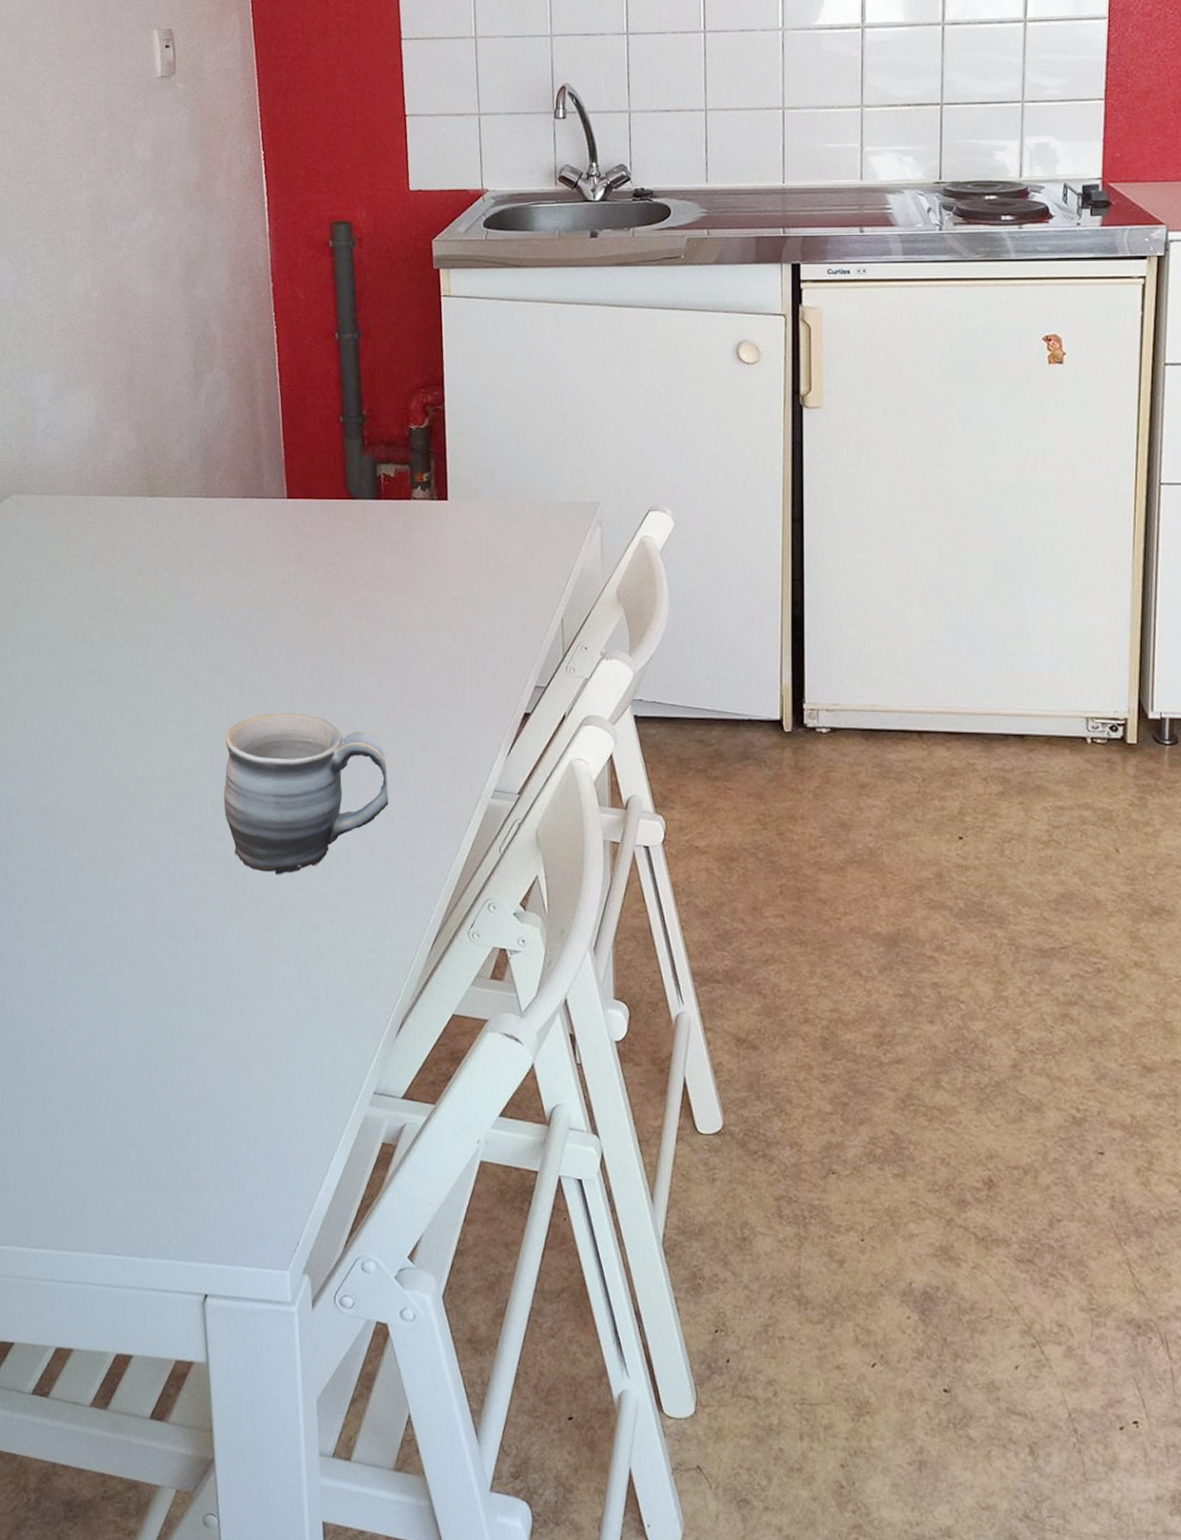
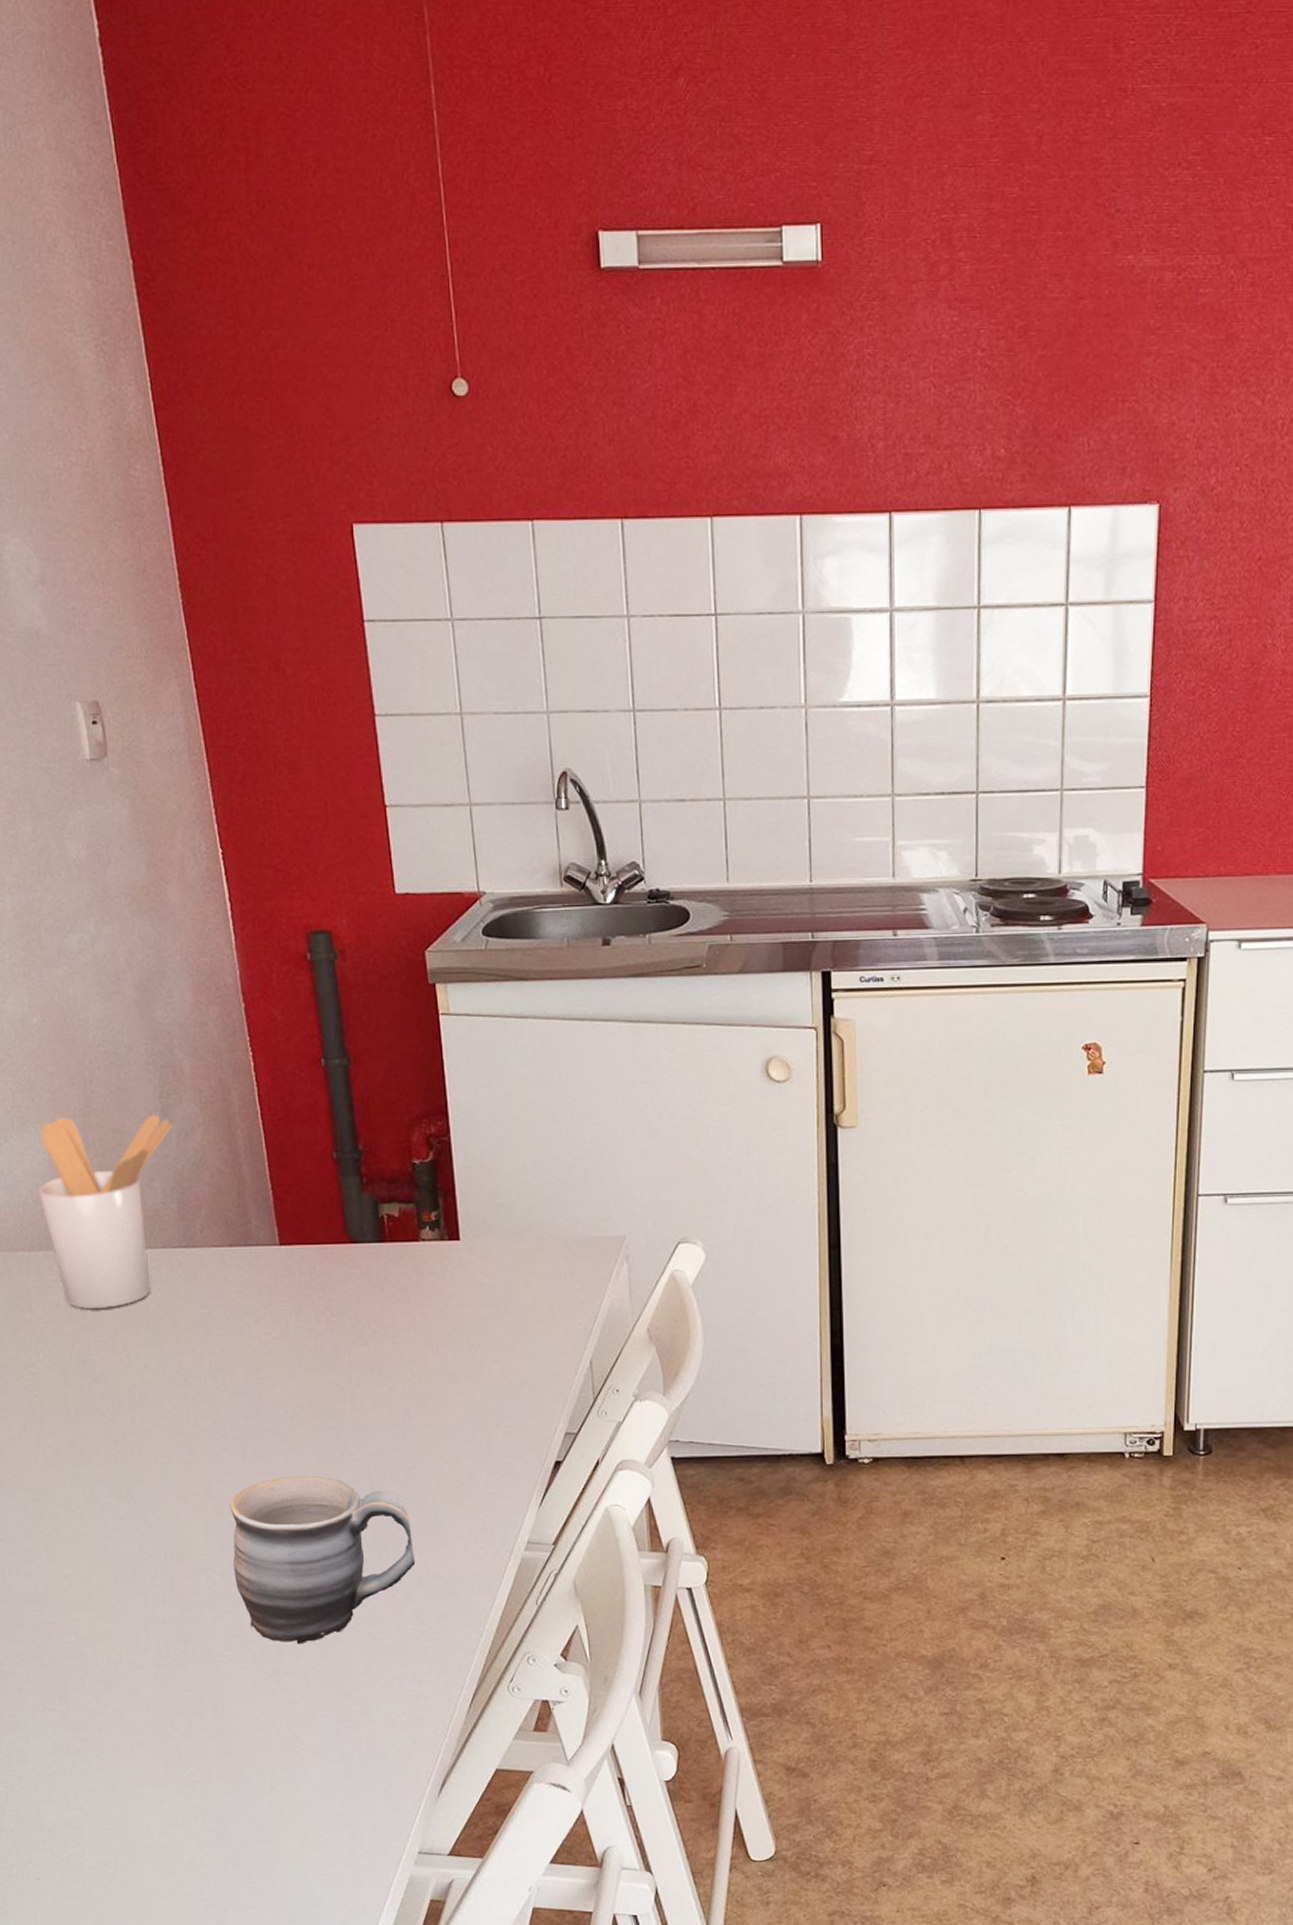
utensil holder: none [84,378,202,550] -> present [37,1115,172,1310]

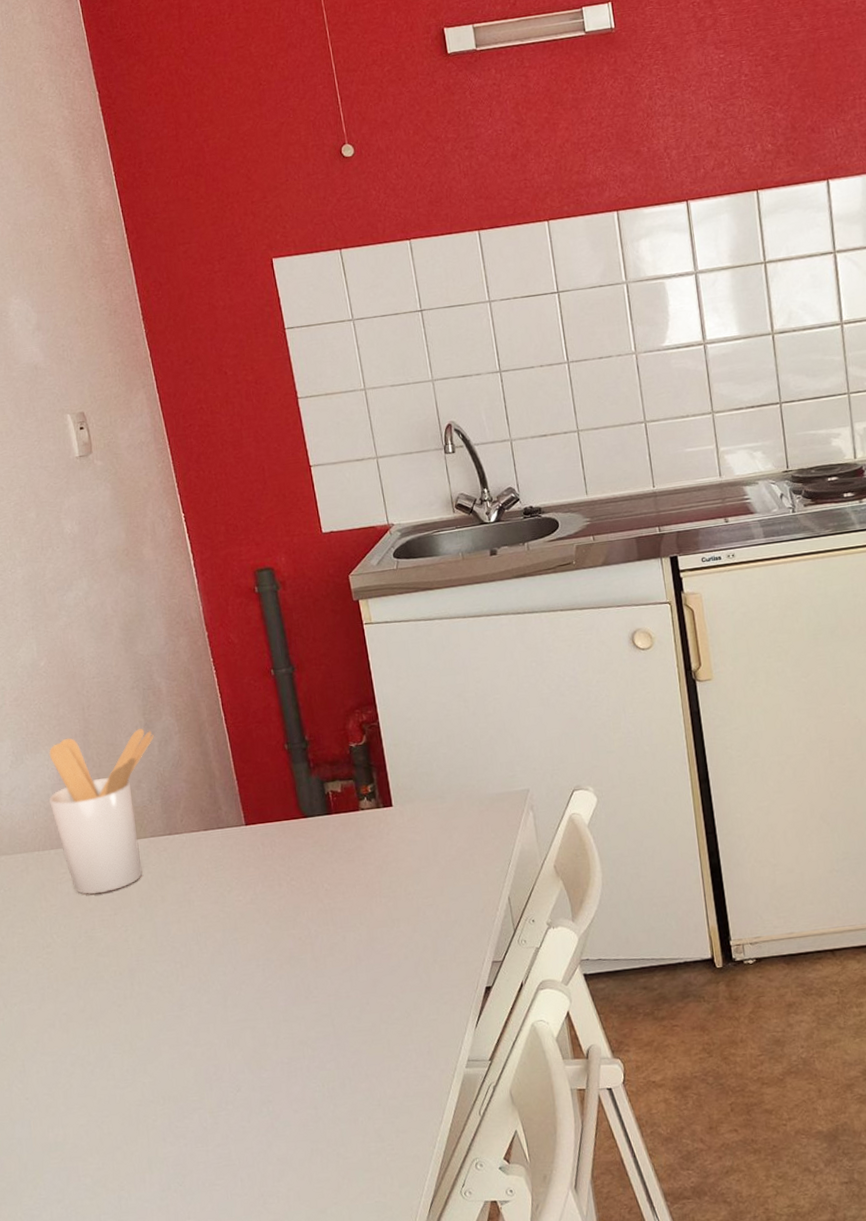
mug: present [230,1475,416,1645] -> none [215,1018,374,1169]

